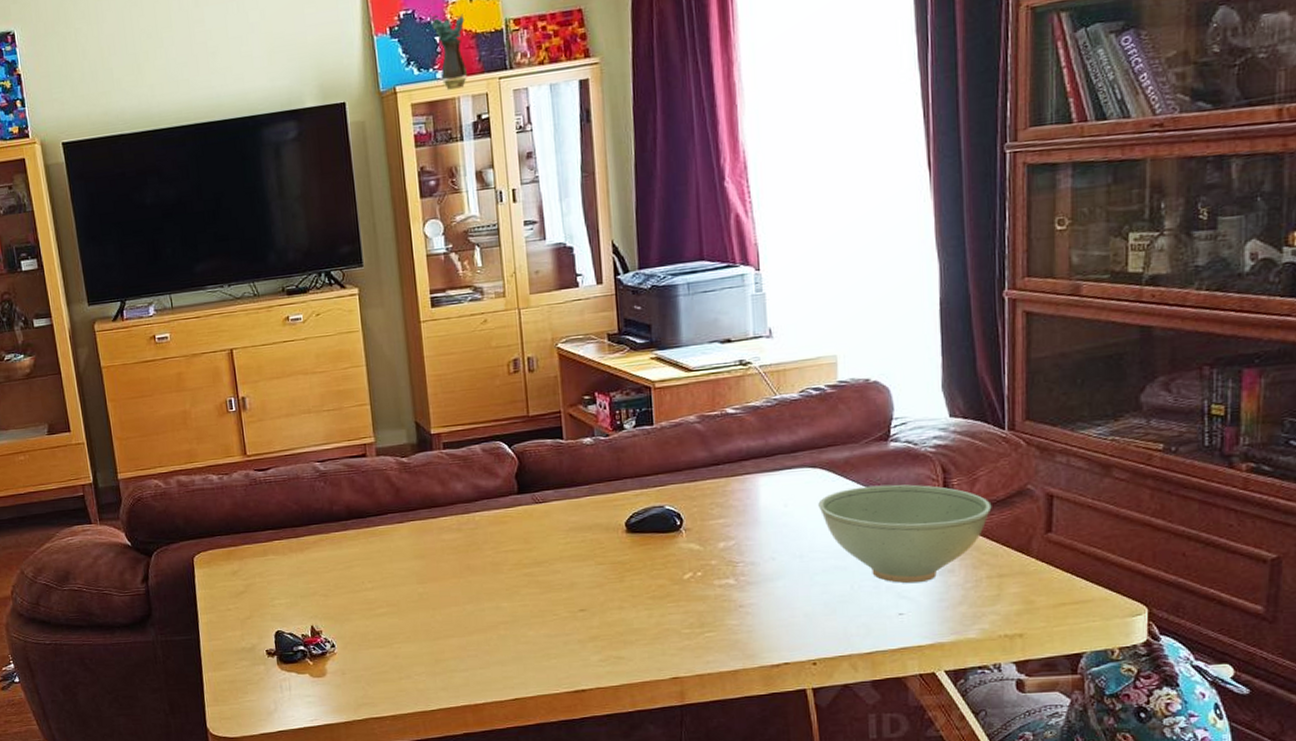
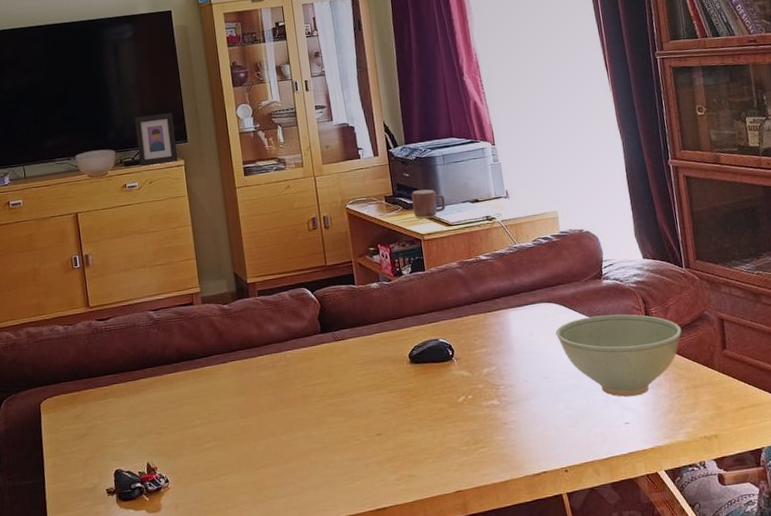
bowl: none [228,274,277,309] -> present [74,149,116,178]
picture frame: none [299,230,351,296] -> present [135,112,178,167]
mug: none [642,325,687,363] -> present [411,189,446,219]

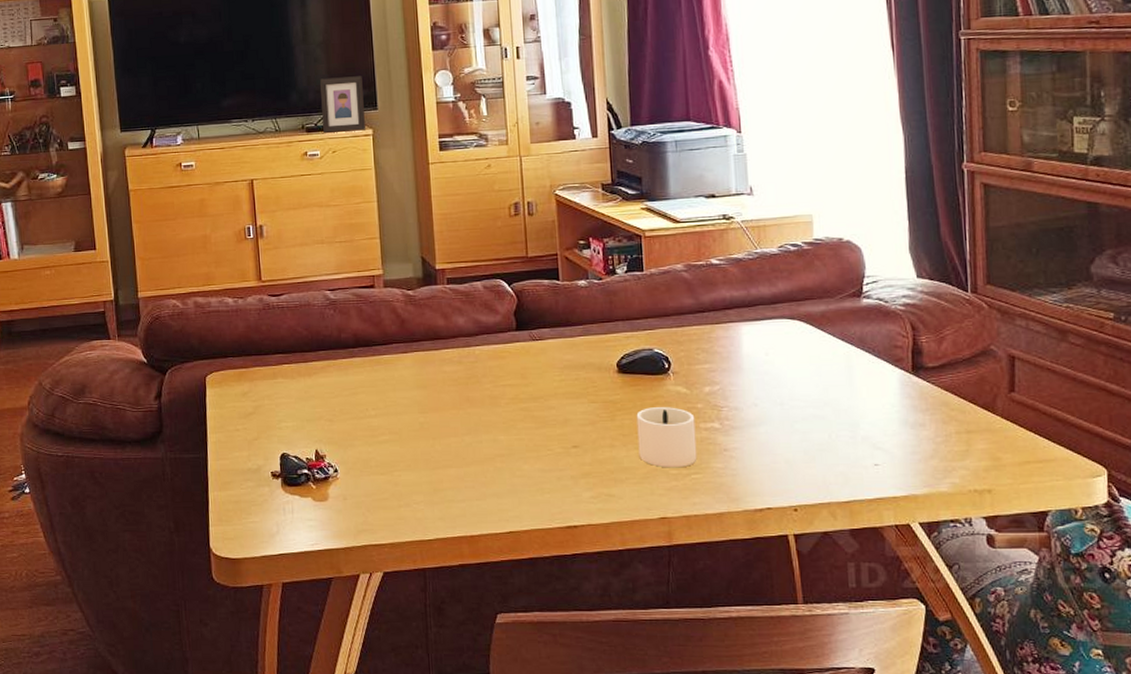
bowl: present [74,149,116,178] -> none [252,112,298,143]
mug: present [411,189,446,219] -> none [634,179,675,213]
candle: none [428,390,483,446] -> present [636,407,697,468]
bowl: present [556,314,682,397] -> none [797,339,959,435]

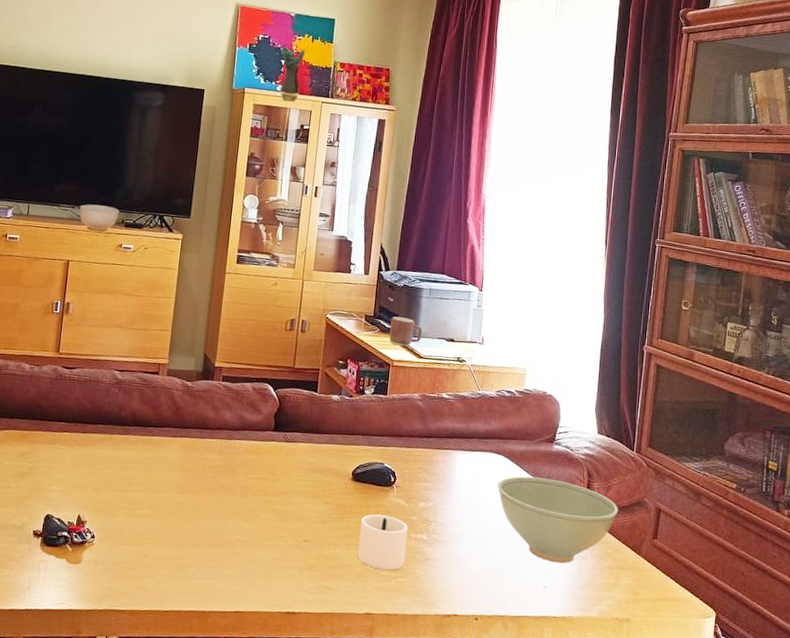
bowl: none [252,112,298,143] -> present [79,204,120,232]
picture frame: present [320,76,365,134] -> none [140,182,182,234]
mug: none [634,179,675,213] -> present [389,316,423,347]
bowl: none [797,339,959,435] -> present [497,476,619,564]

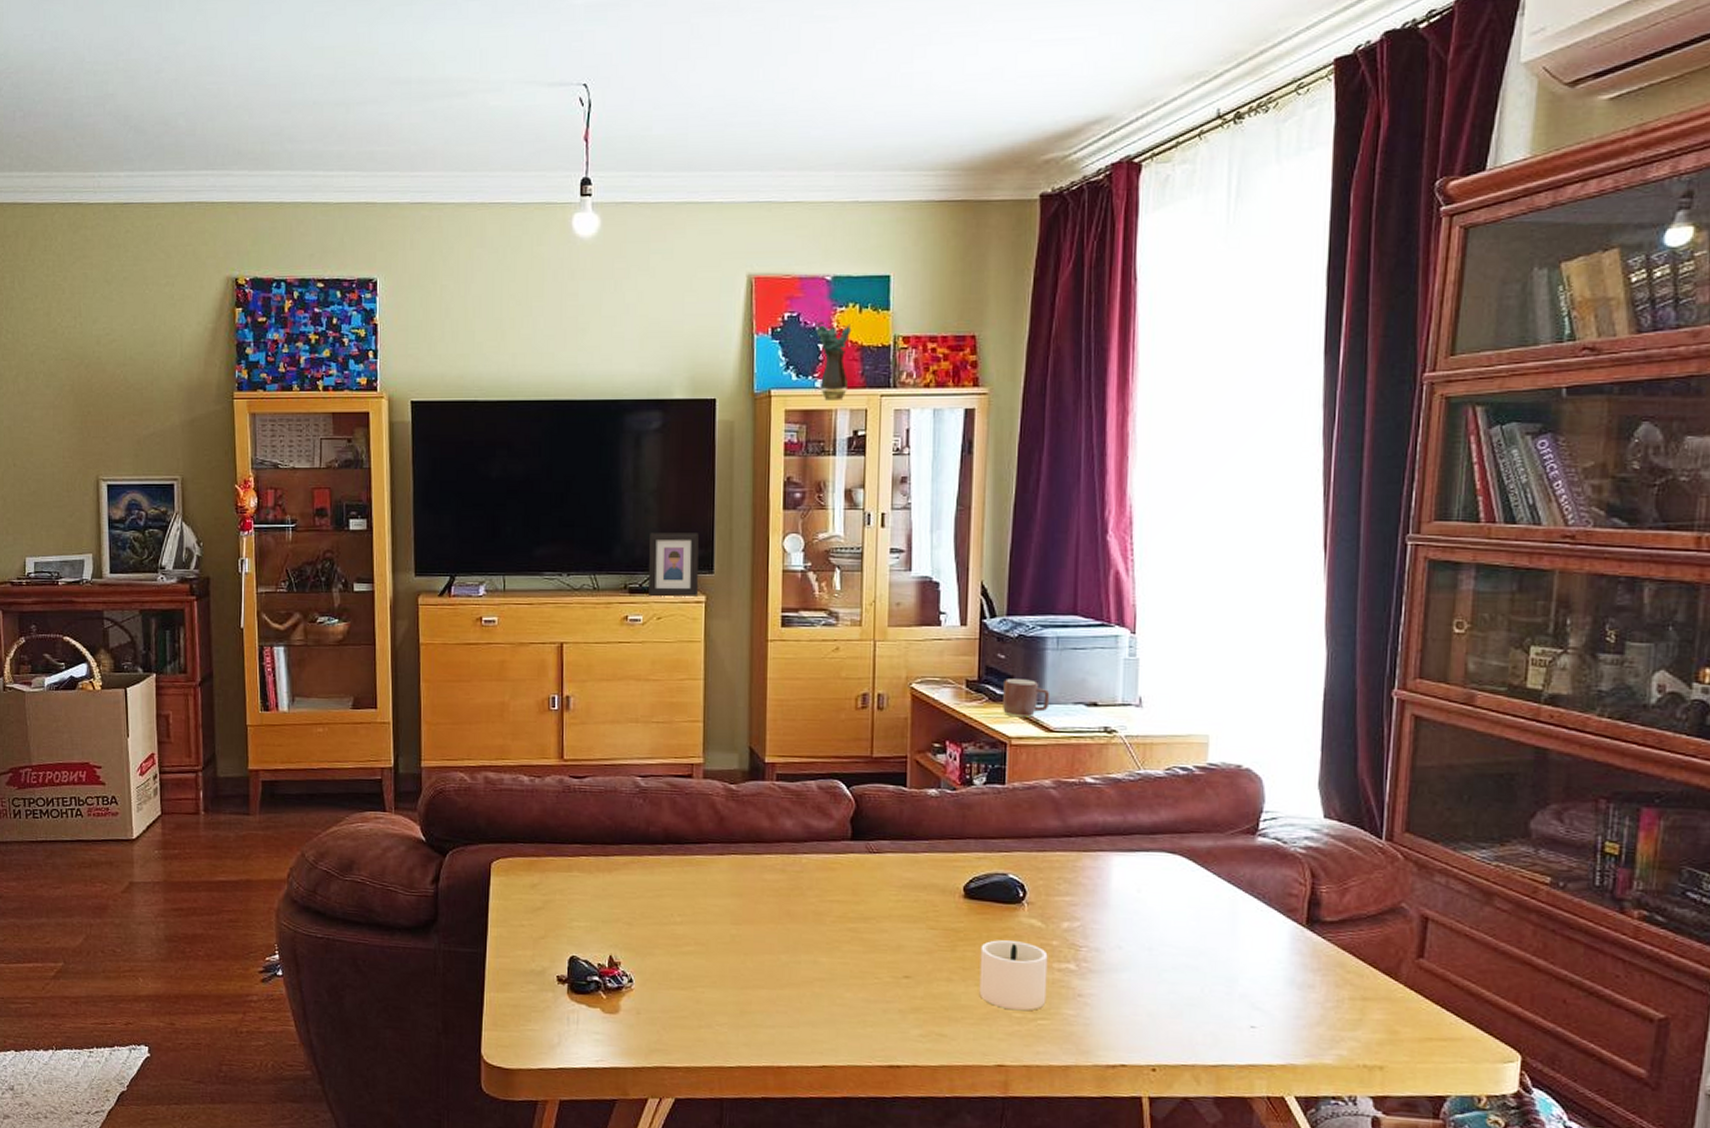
bowl: present [79,204,120,232] -> none [568,568,620,602]
picture frame: none [140,182,182,234] -> present [649,532,699,598]
bowl: present [497,476,619,564] -> none [1174,881,1362,995]

